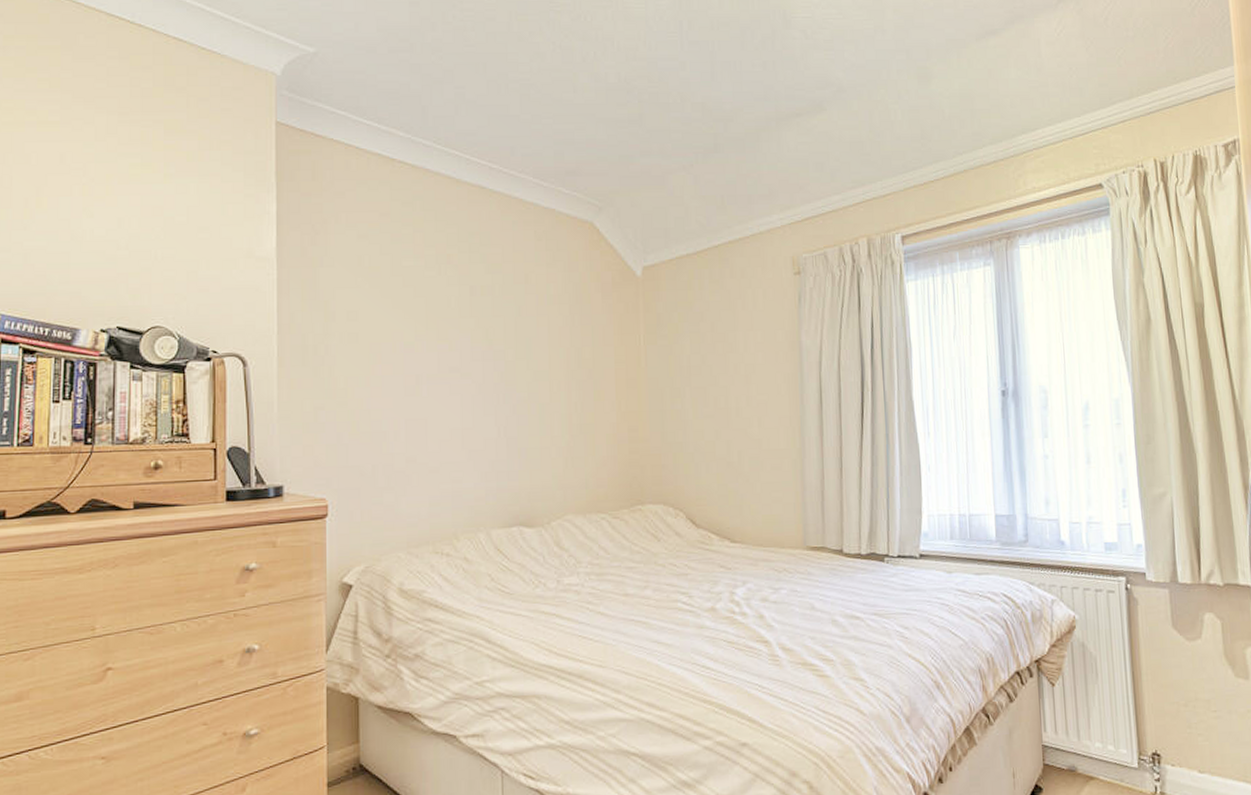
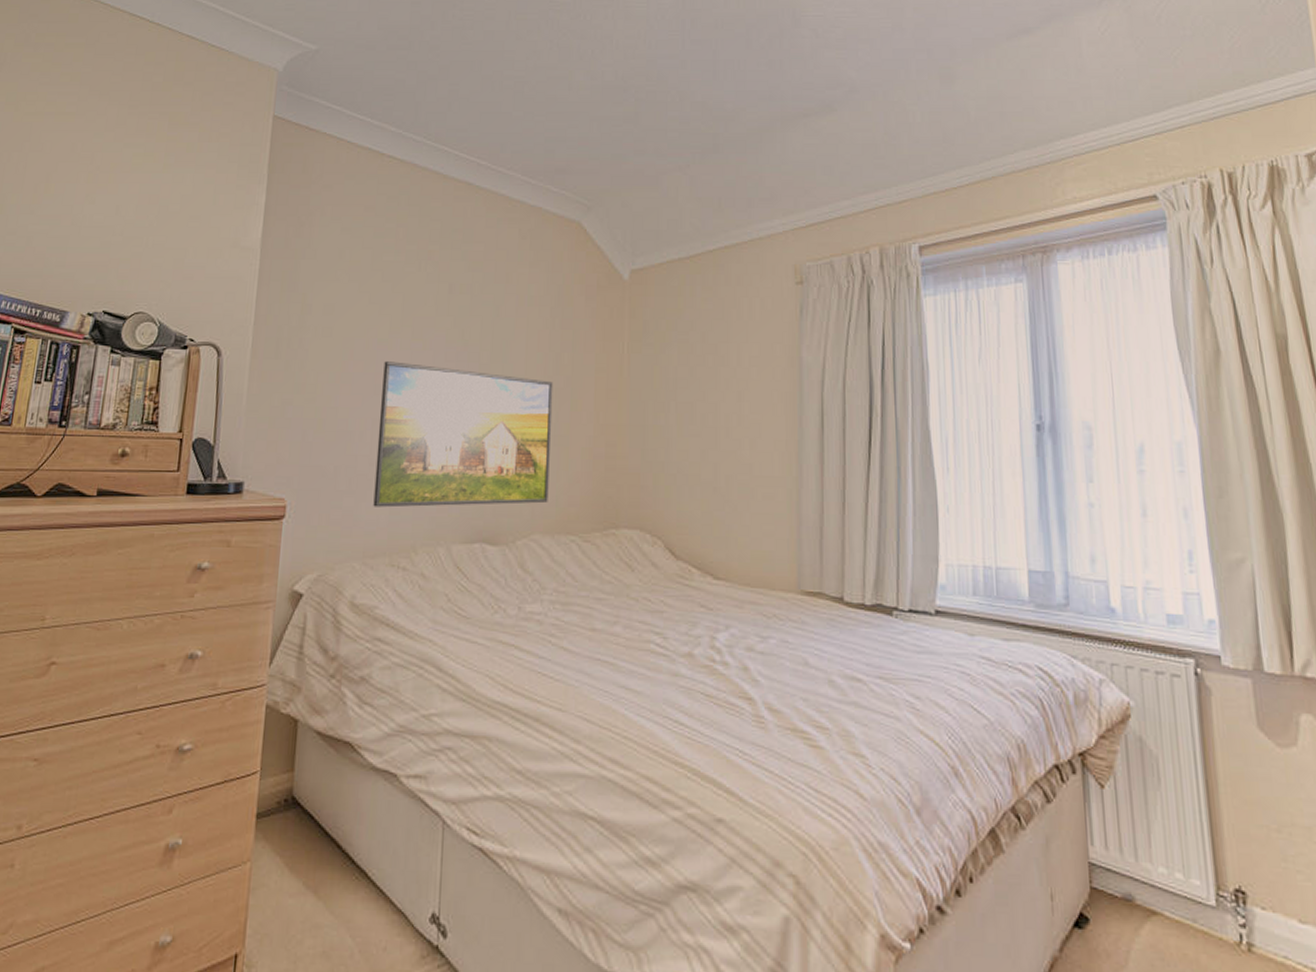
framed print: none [412,363,578,501] -> present [373,361,553,508]

